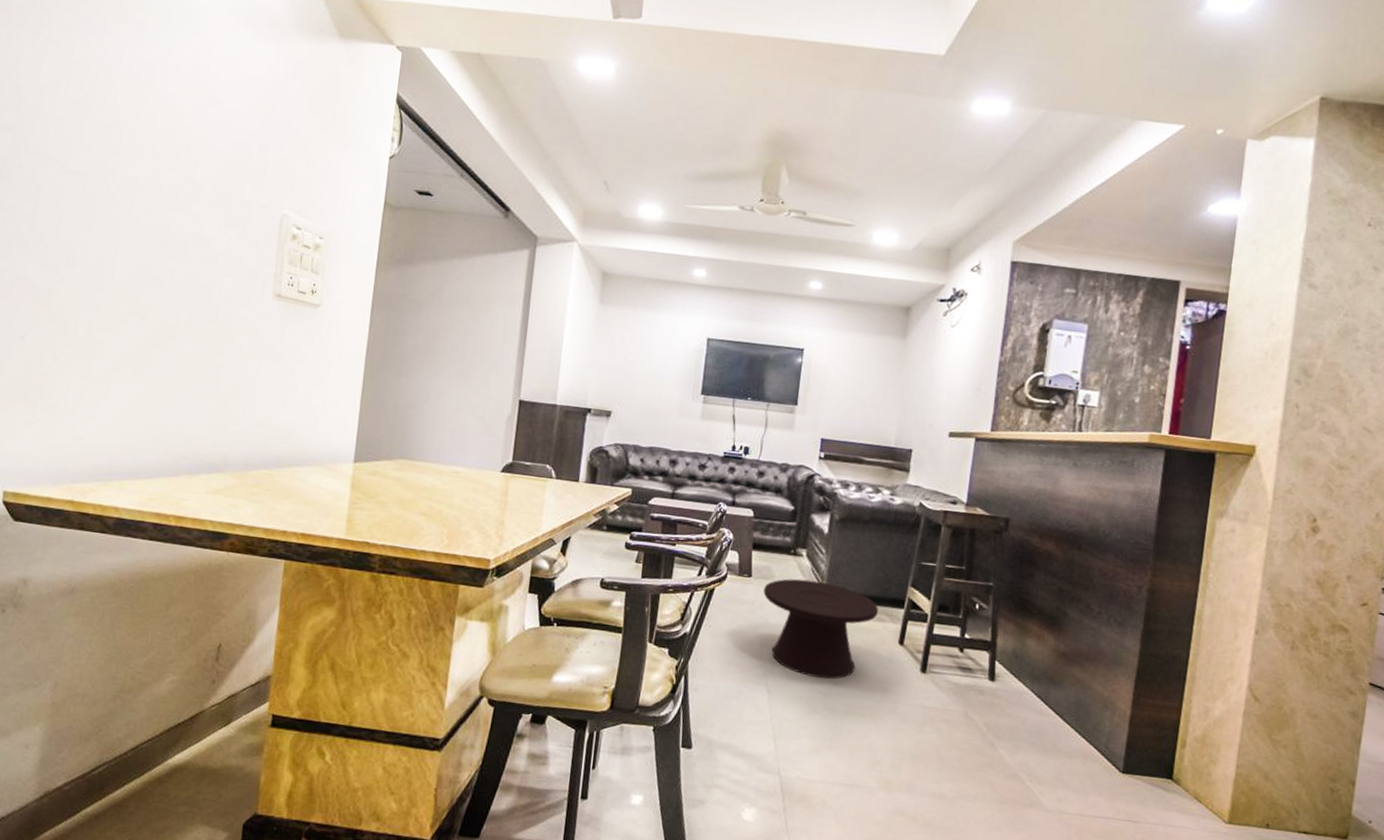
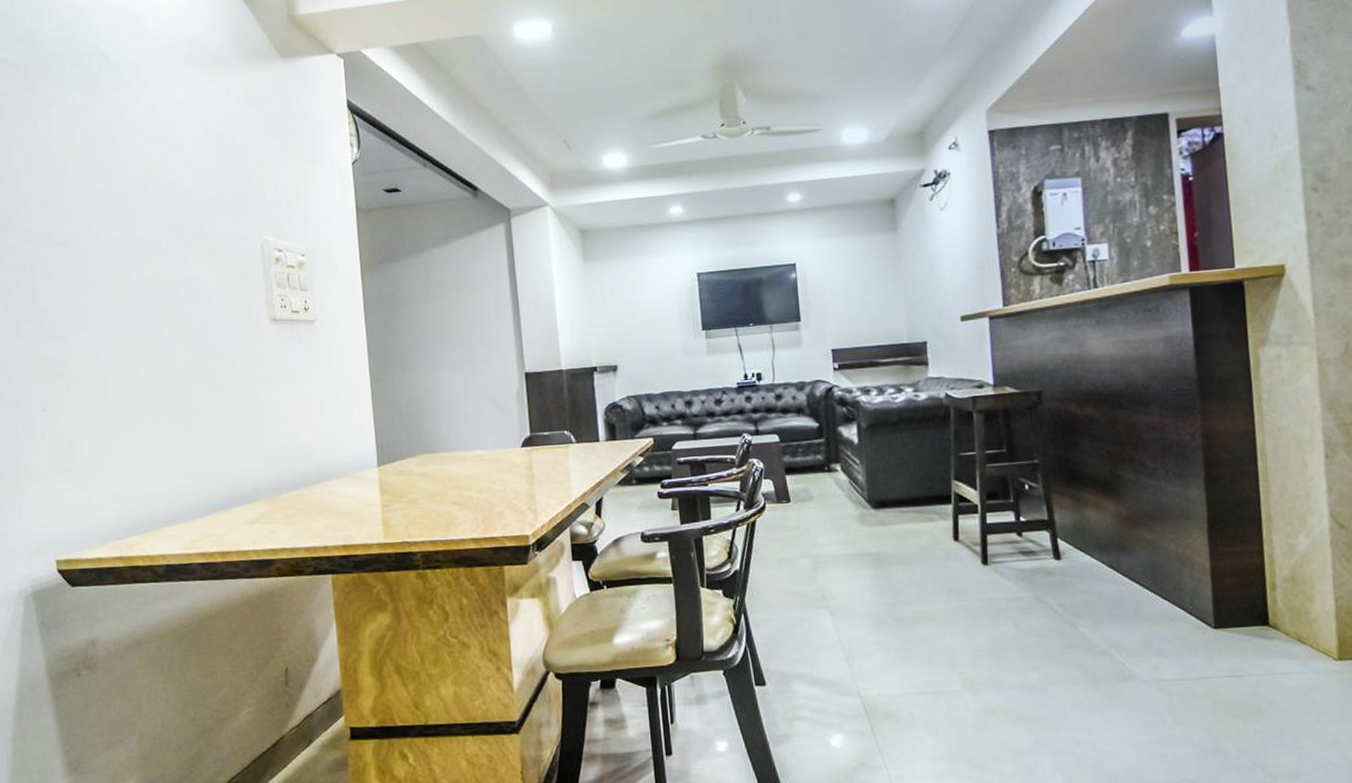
side table: present [763,579,878,679] -> none [805,493,926,591]

